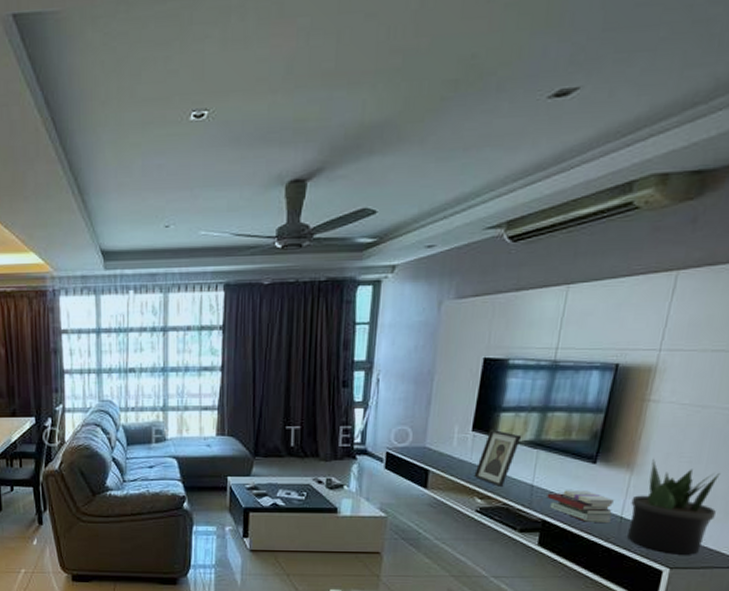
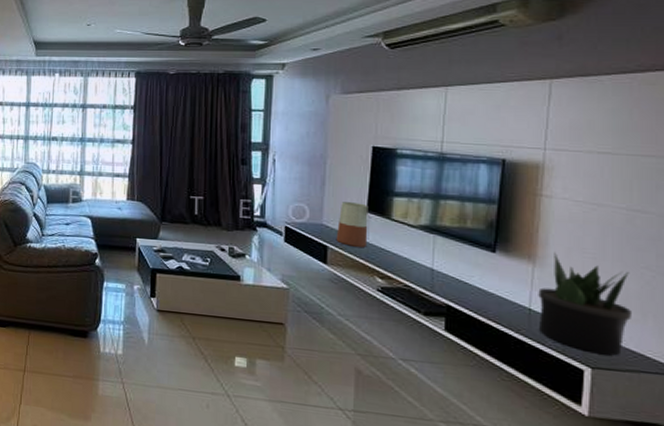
vase: none [438,421,474,469] -> present [336,202,368,248]
picture frame: present [474,429,522,487] -> none [372,211,417,268]
books: present [546,490,614,524] -> none [448,277,519,315]

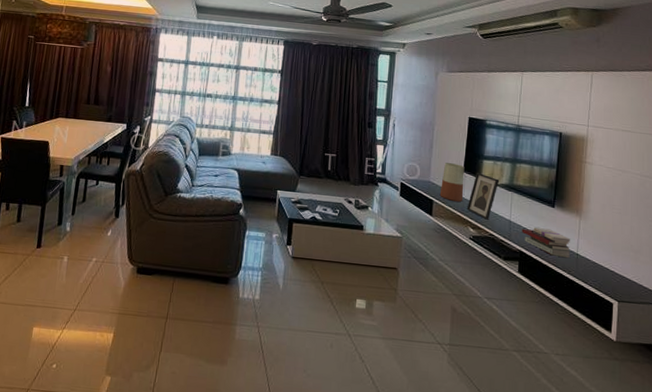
picture frame: none [372,211,417,268] -> present [466,172,500,220]
books: none [448,277,519,315] -> present [521,227,570,259]
planter: present [538,252,631,356] -> none [583,208,644,291]

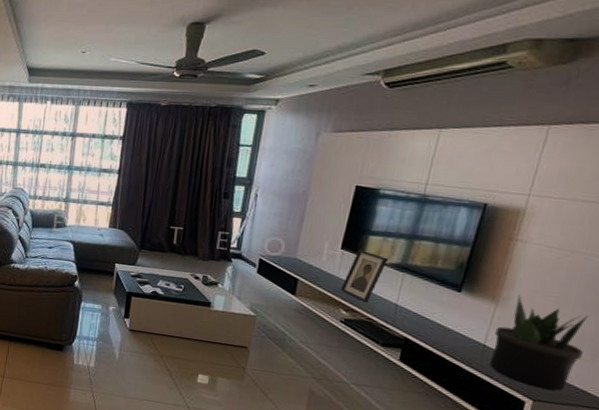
vase: present [439,162,465,203] -> none [307,238,344,283]
books: present [521,227,570,259] -> none [410,313,477,350]
planter: none [583,208,644,291] -> present [490,294,589,391]

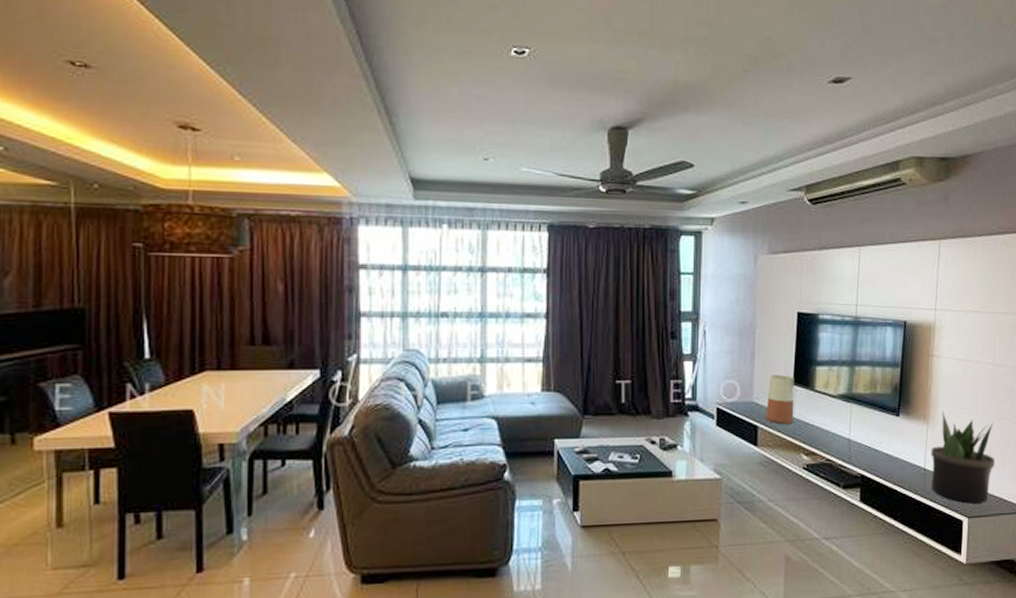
vase: none [307,238,344,283] -> present [765,375,795,425]
picture frame: present [340,249,389,303] -> none [798,382,836,442]

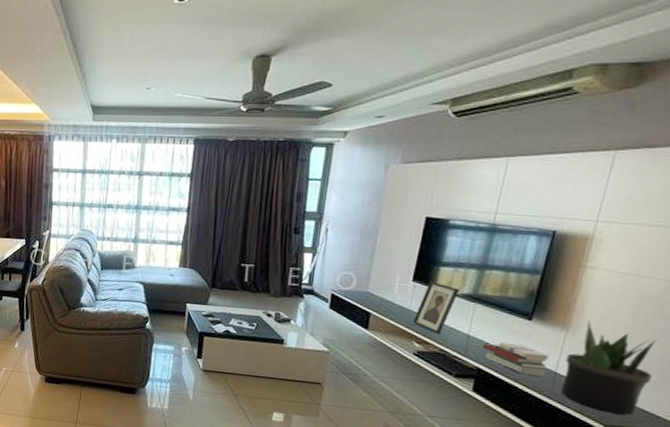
vase: present [765,375,795,425] -> none [379,271,415,315]
picture frame: none [798,382,836,442] -> present [412,280,460,334]
books: none [863,443,917,476] -> present [482,342,548,377]

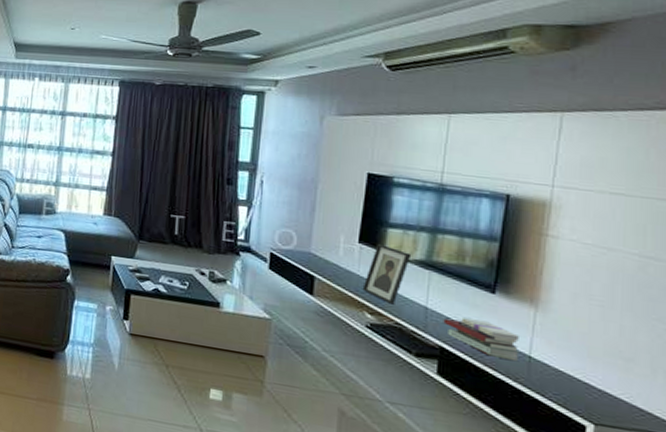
planter: present [561,320,657,415] -> none [539,296,640,413]

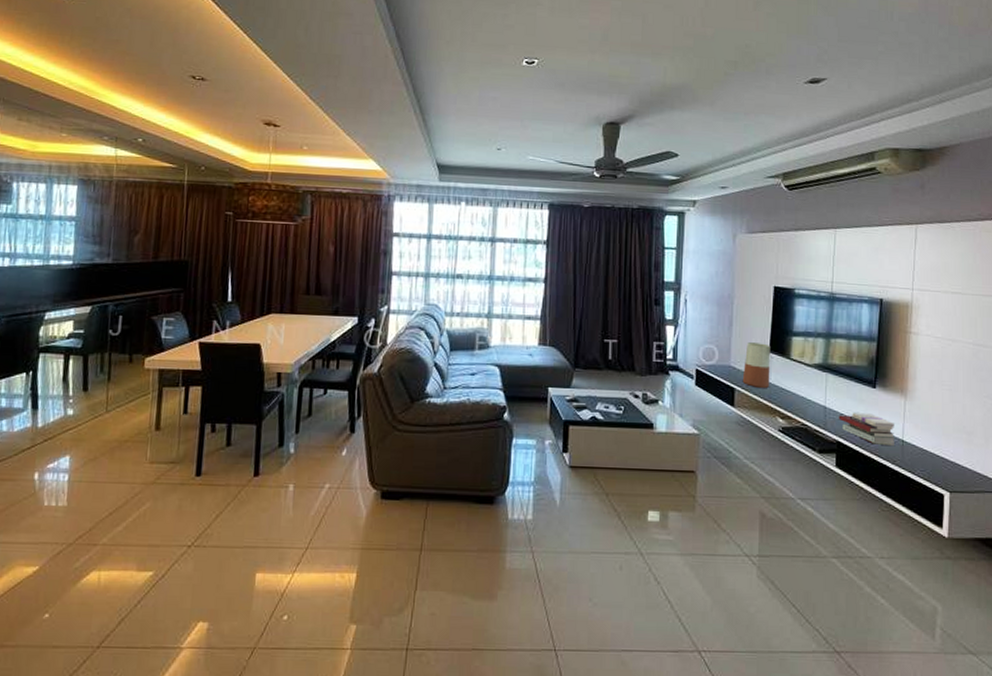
vase: none [324,230,361,281] -> present [742,342,771,389]
picture frame: present [362,243,412,305] -> none [774,351,812,407]

